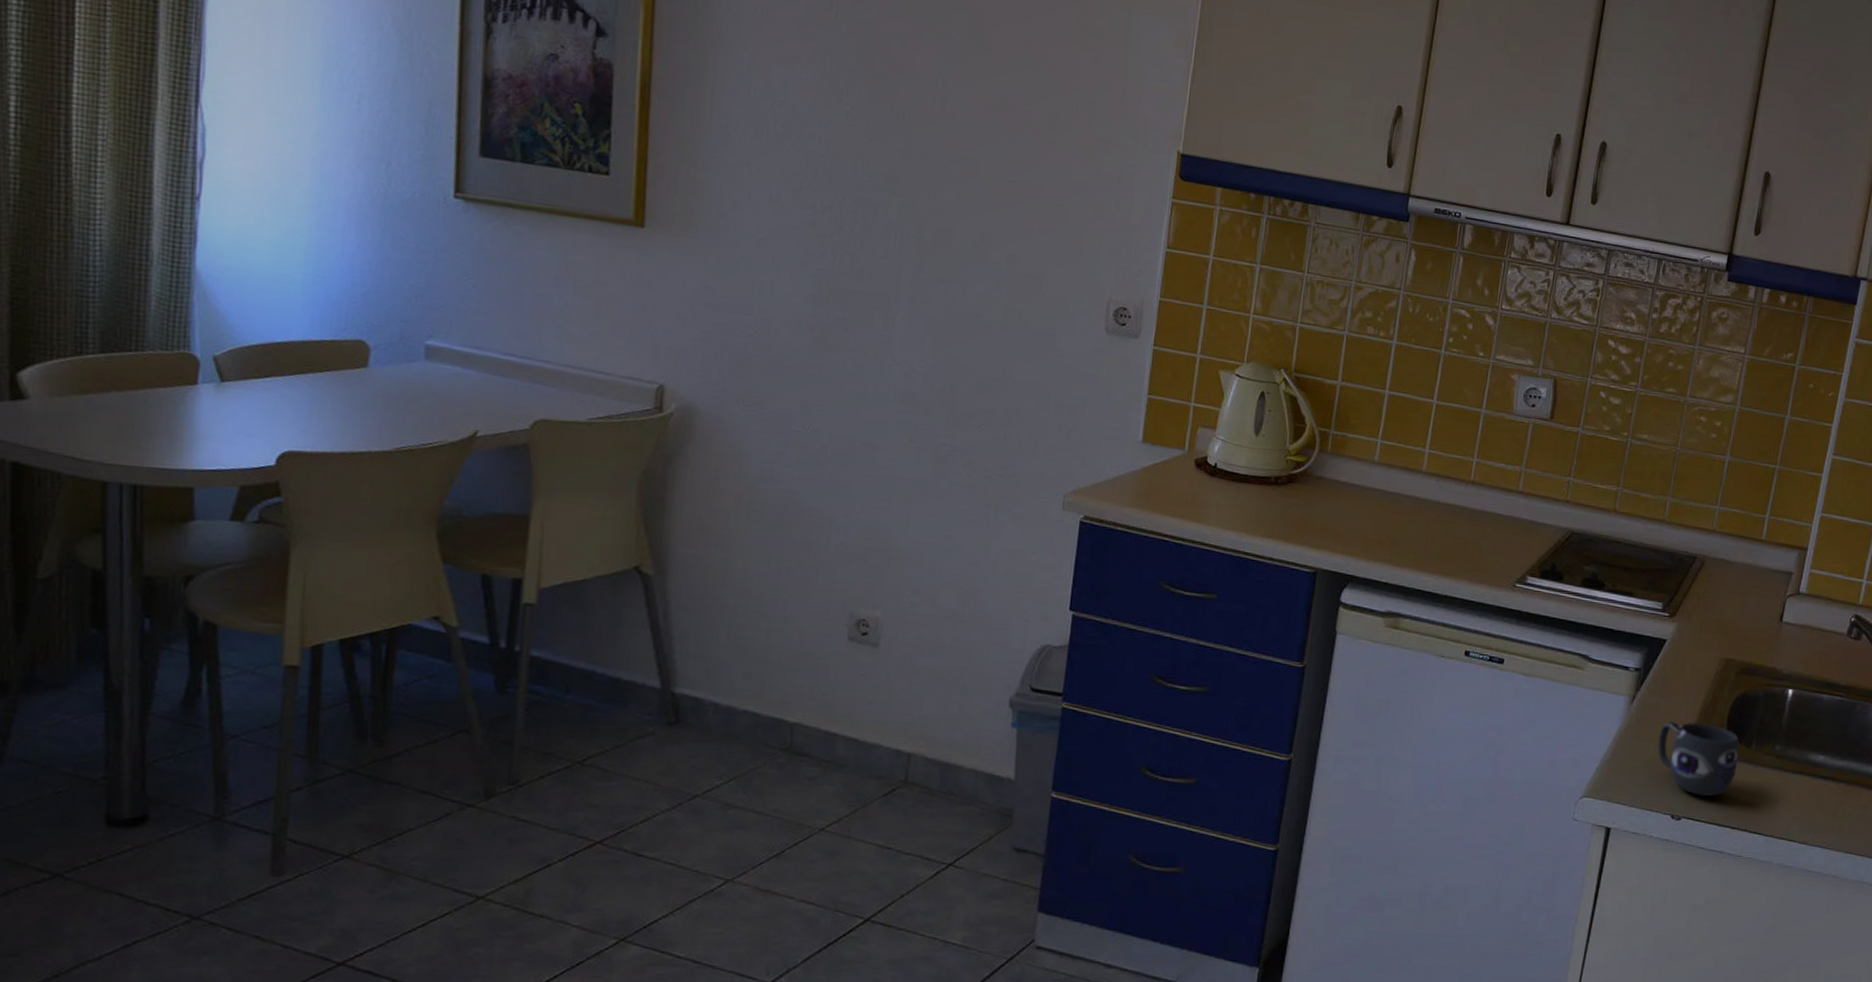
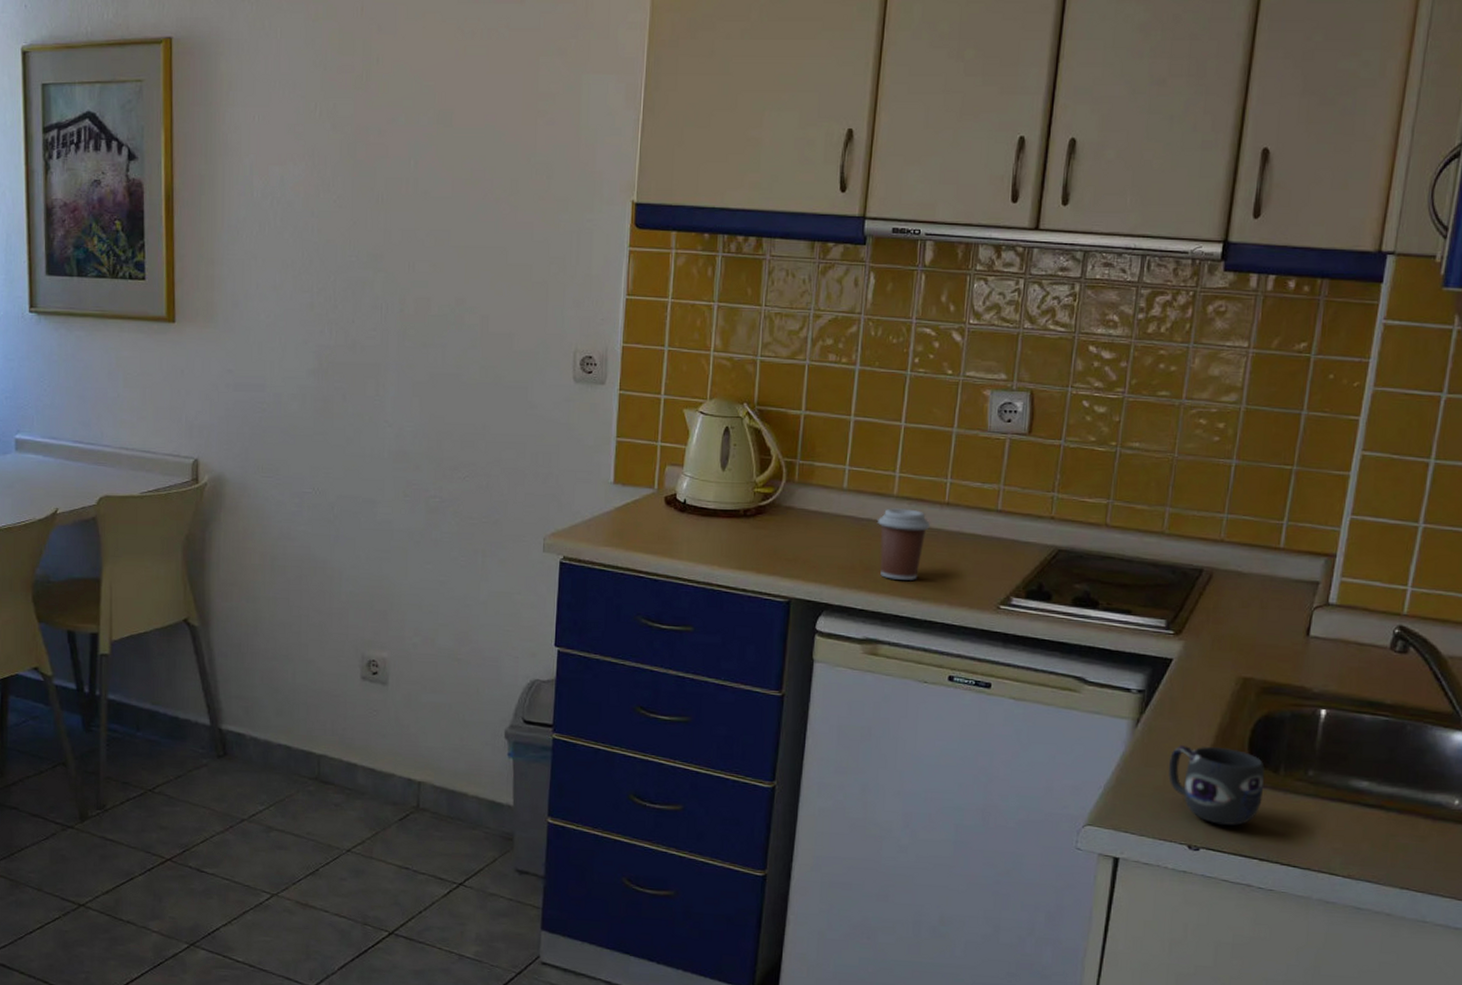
coffee cup: none [1405,483,1456,556] -> present [876,508,931,580]

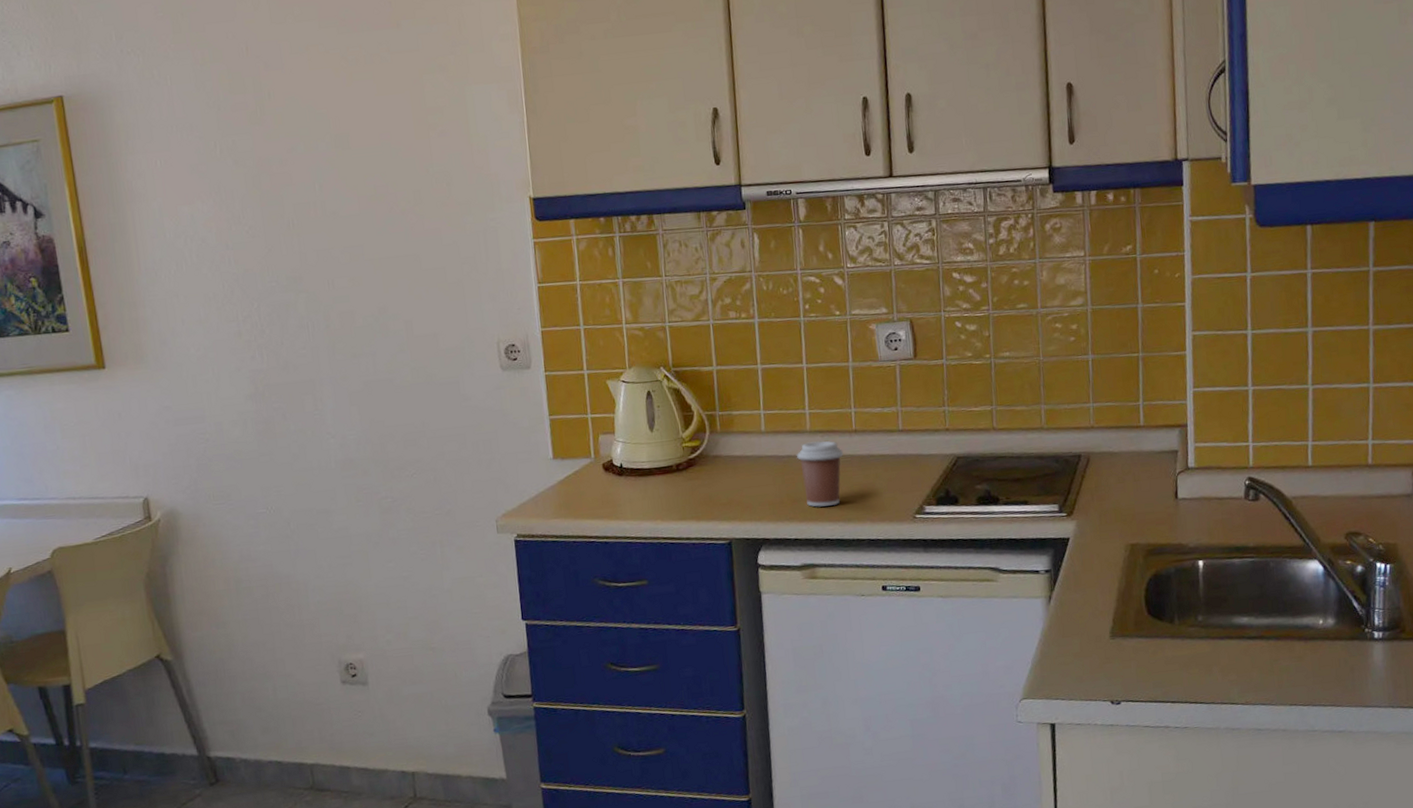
mug: present [1168,746,1265,826] -> none [1081,608,1165,678]

